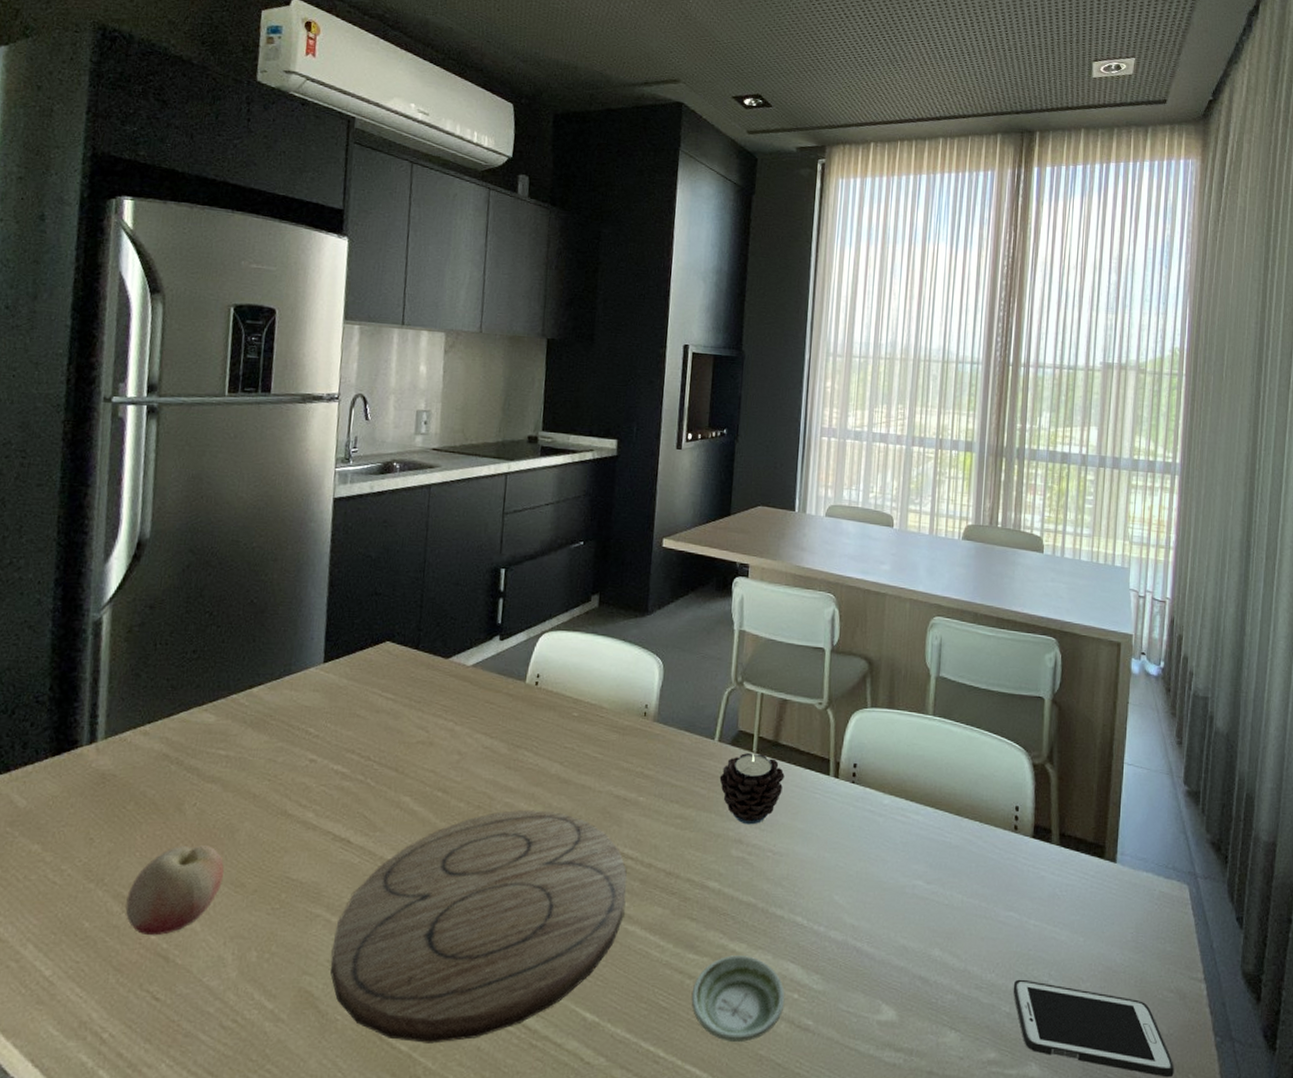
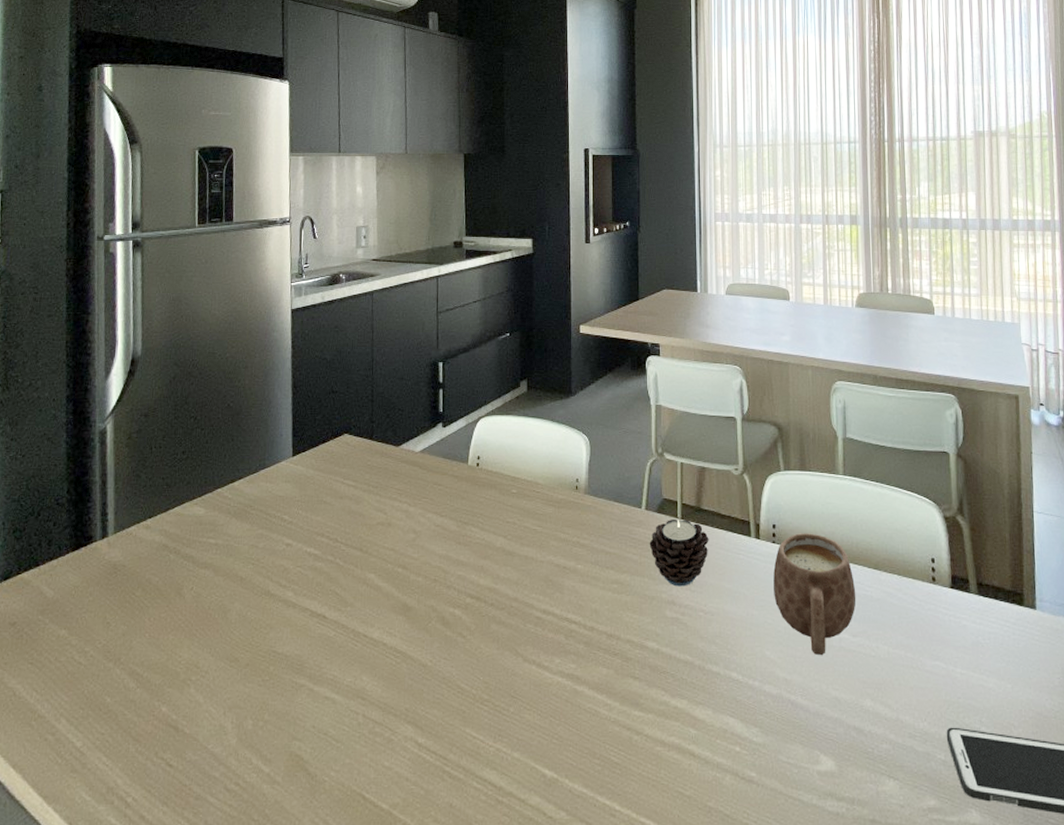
fruit: present [125,845,225,936] -> none [140,625,221,708]
cutting board: present [330,809,627,1044] -> none [316,581,573,801]
saucer: present [691,955,785,1042] -> none [640,711,728,794]
mug: none [848,774,935,903] -> present [773,533,856,656]

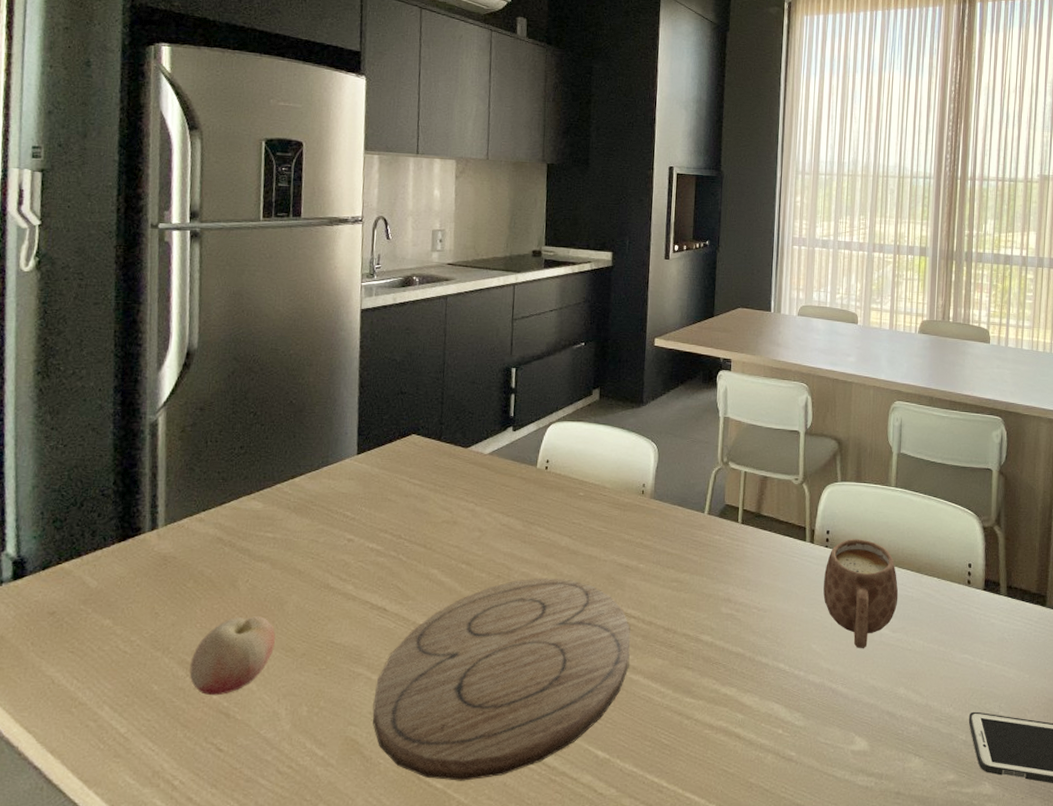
fruit: none [140,625,221,708] -> present [189,616,276,696]
cutting board: none [316,581,573,801] -> present [372,577,631,781]
candle: present [649,520,709,587] -> none [709,524,767,586]

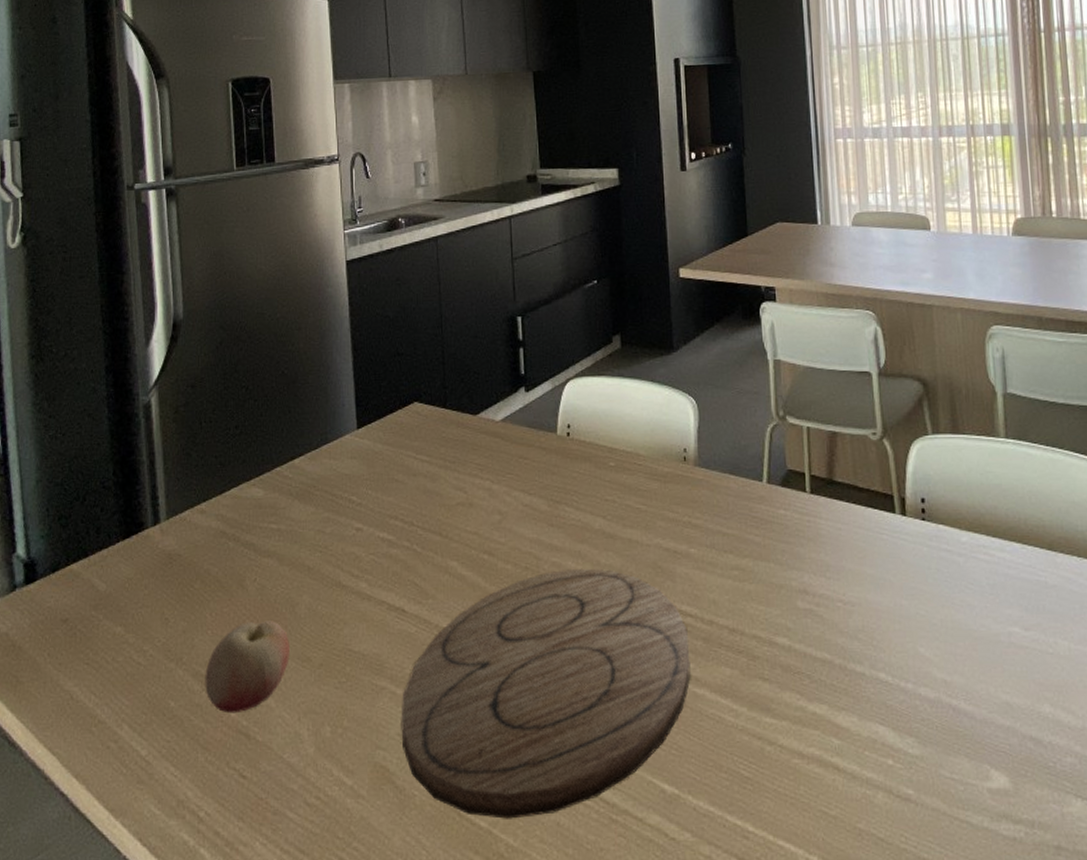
mug: present [823,539,899,649] -> none [924,508,1028,653]

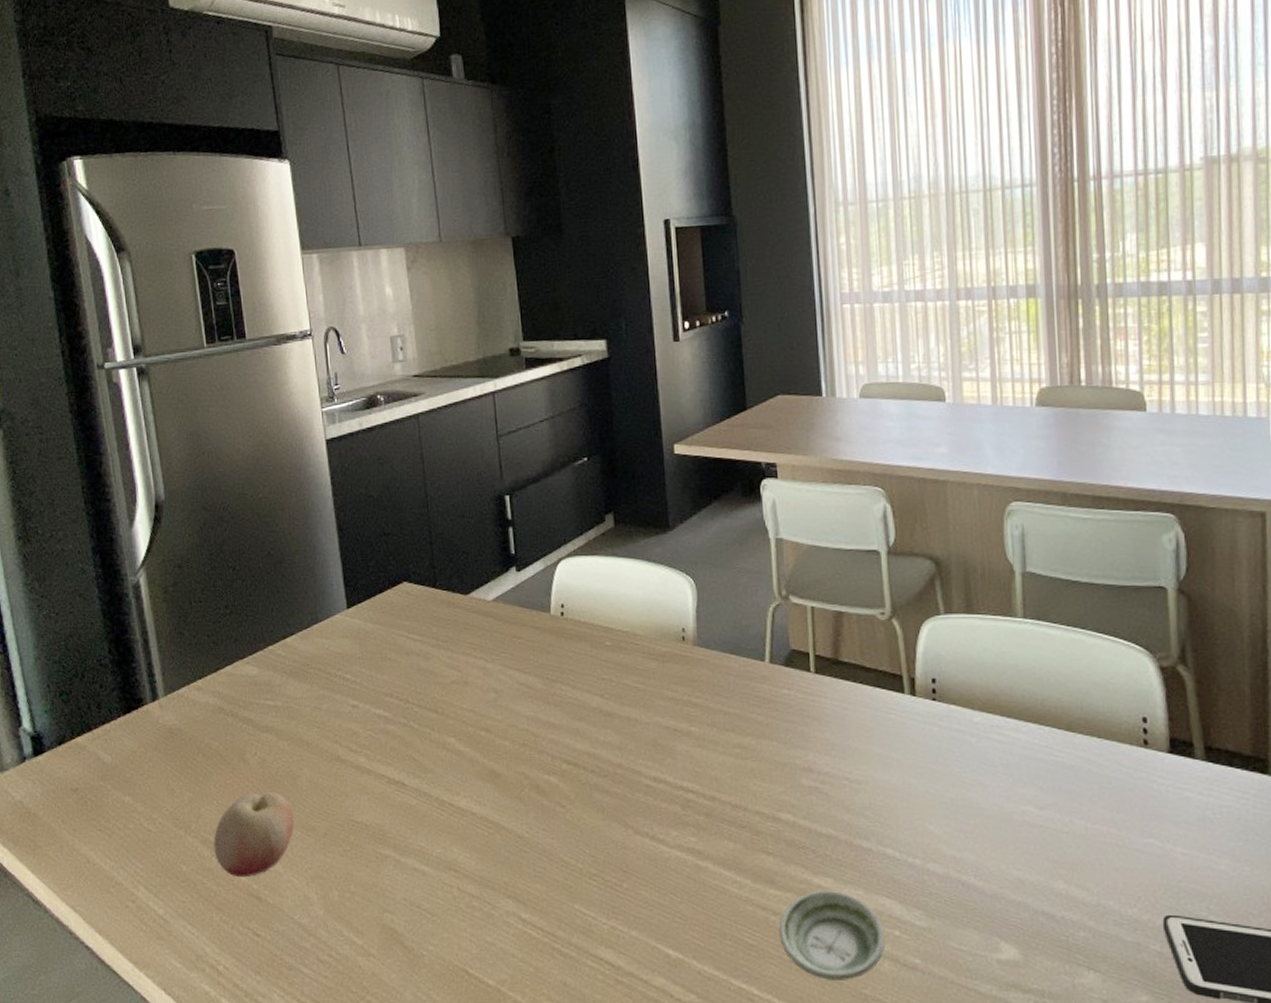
cutting board: present [401,568,691,819] -> none [406,745,694,978]
saucer: none [774,718,879,814] -> present [779,891,885,980]

